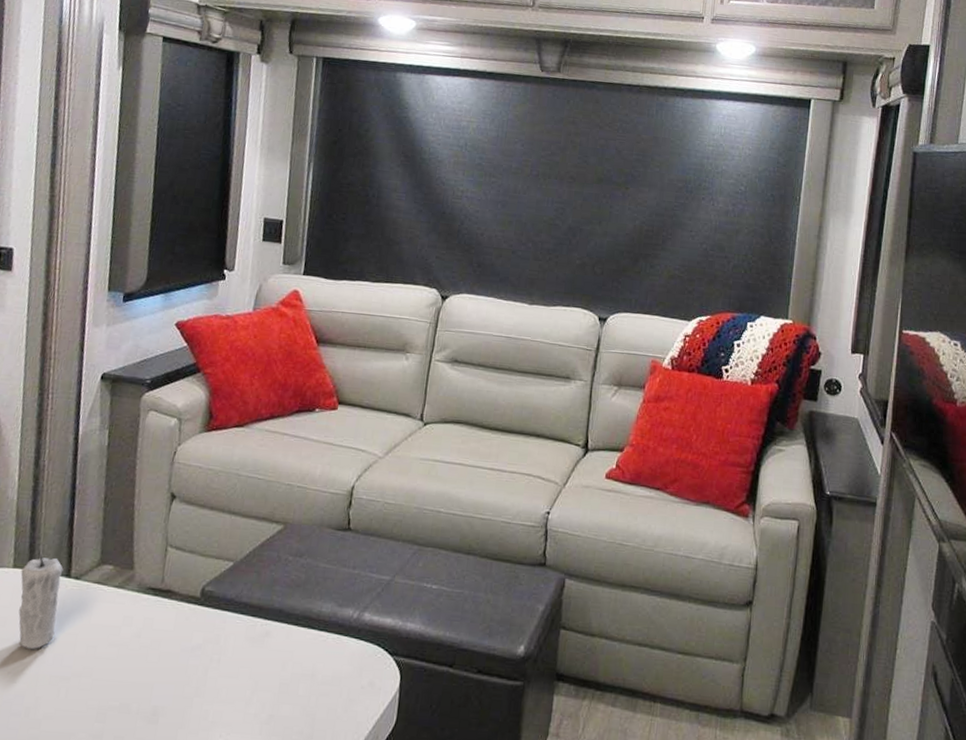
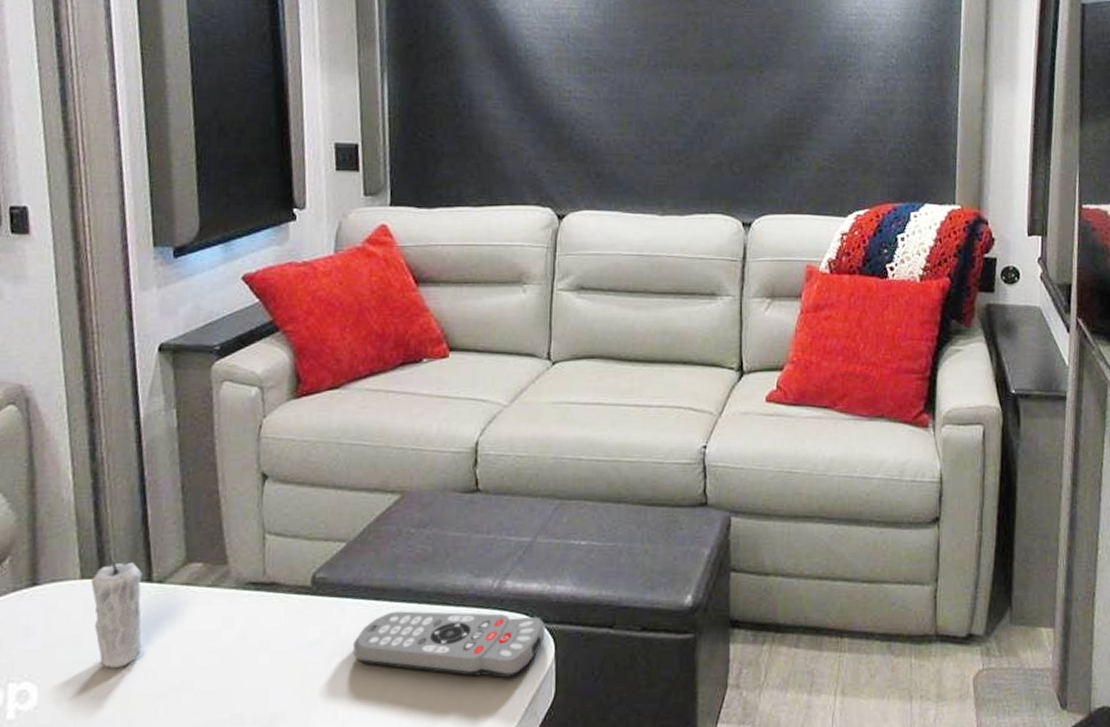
remote control: none [228,628,394,701] -> present [353,611,545,678]

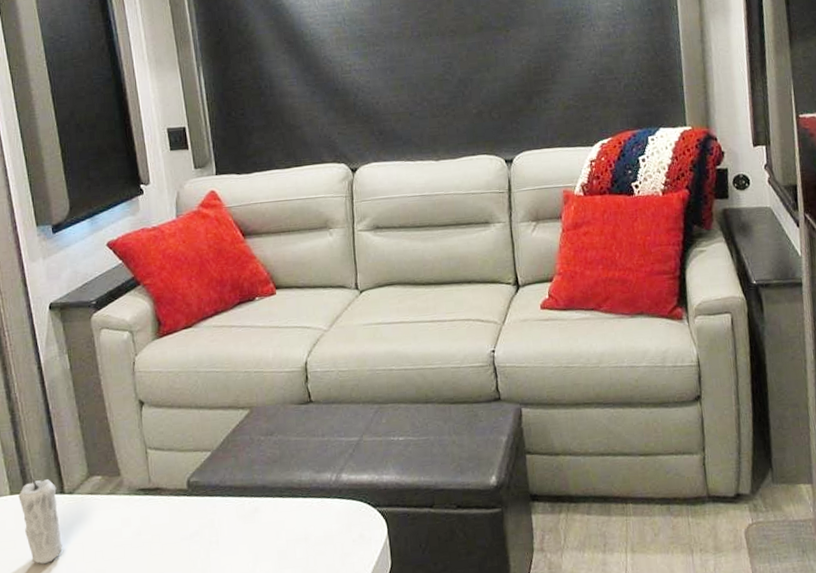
remote control: present [353,611,545,678] -> none [225,501,378,554]

